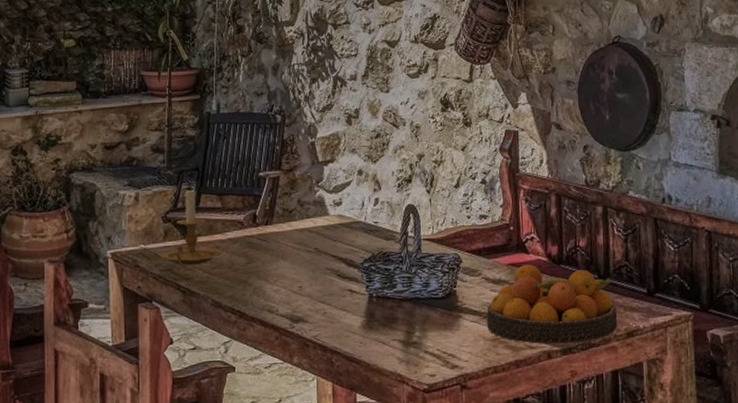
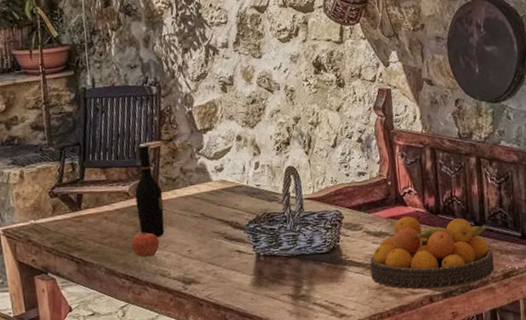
candle holder: present [161,186,223,266] -> none [51,161,112,237]
apple: none [240,262,270,291] -> present [130,230,160,258]
wine bottle: none [249,174,278,270] -> present [134,145,165,237]

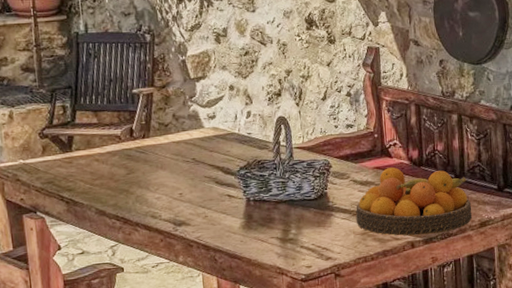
apple: present [130,230,160,258] -> none [121,173,151,199]
wine bottle: present [134,145,165,237] -> none [126,91,156,179]

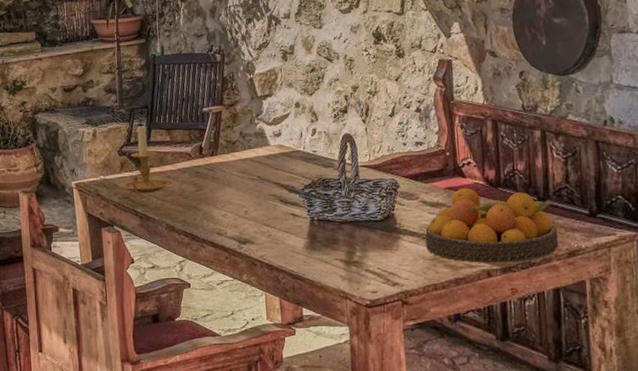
candle holder: none [41,104,103,178] -> present [118,123,174,194]

